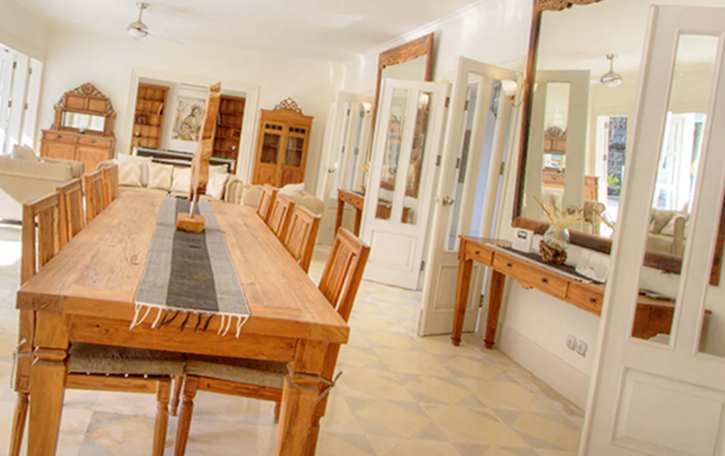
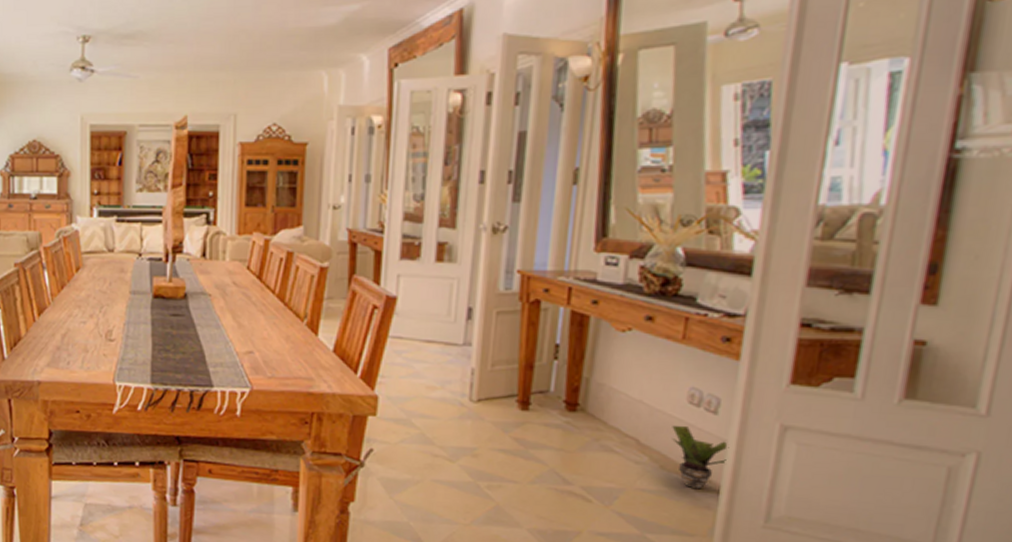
potted plant: none [555,363,592,414] -> present [672,425,730,490]

